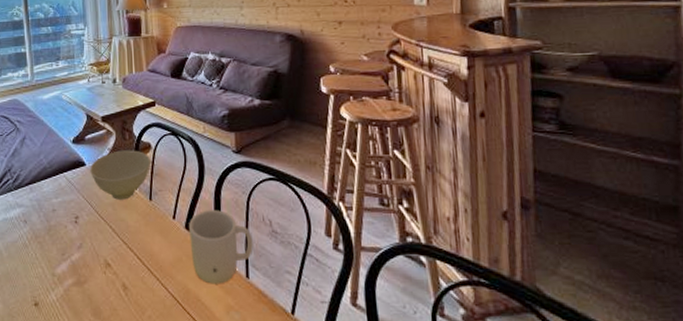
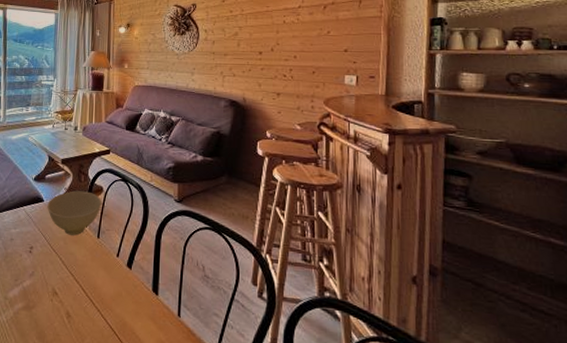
mug: present [189,210,253,284] -> none [130,251,187,320]

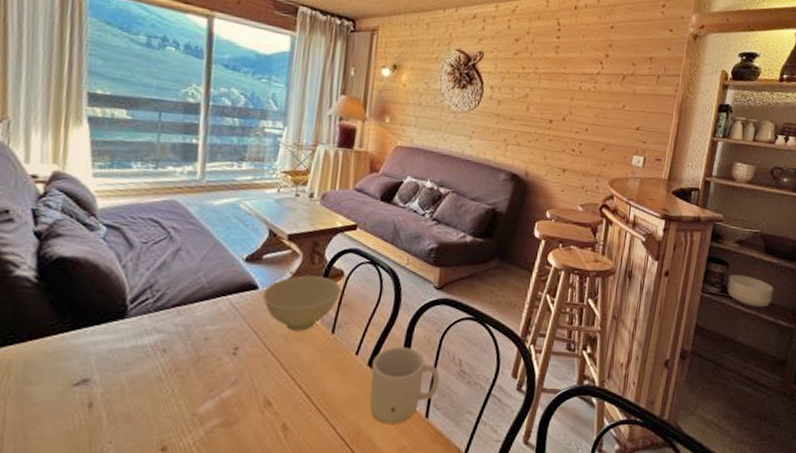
mug: none [130,251,187,320] -> present [369,347,440,424]
bowl: none [474,187,536,224] -> present [727,274,774,308]

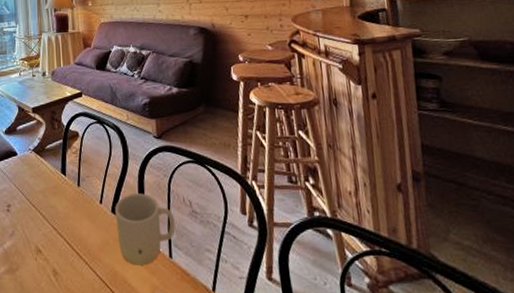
bowl: present [263,275,342,331] -> none [21,138,79,187]
bowl: present [727,274,774,308] -> none [444,86,505,120]

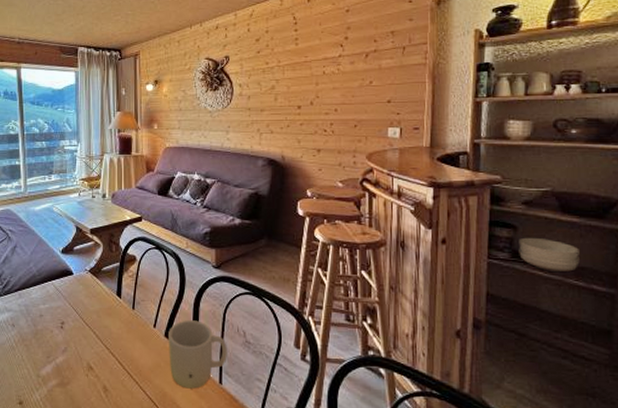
bowl: none [444,86,505,120] -> present [518,237,580,273]

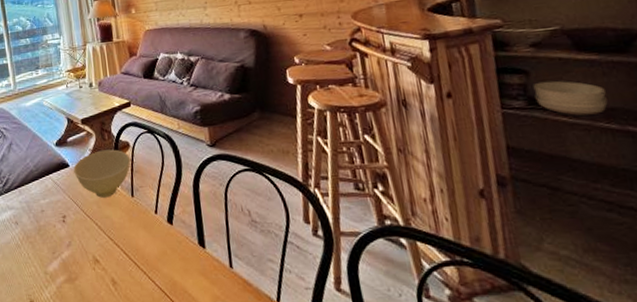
bowl: none [77,261,136,308] -> present [73,149,131,198]
mug: present [169,320,227,389] -> none [171,203,235,275]

